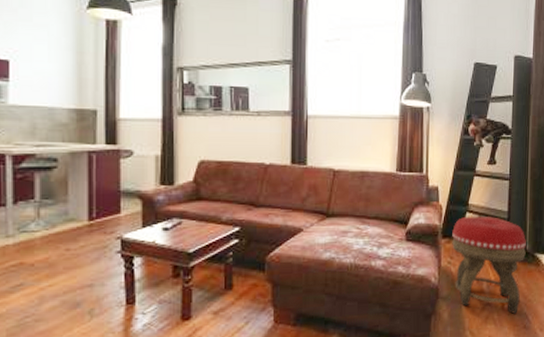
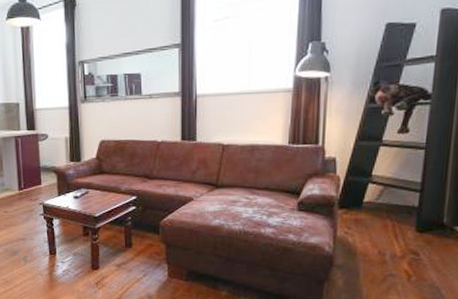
footstool: present [452,216,526,314] -> none [350,187,444,287]

